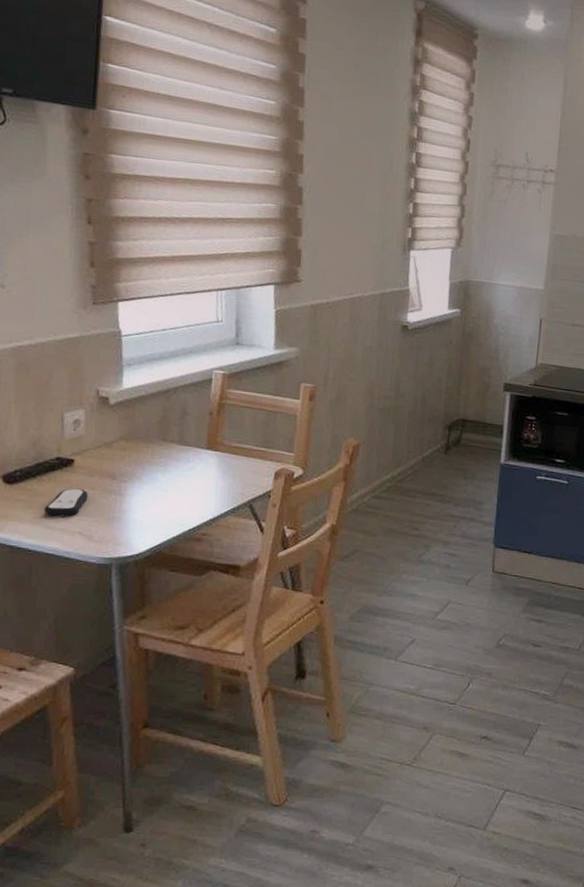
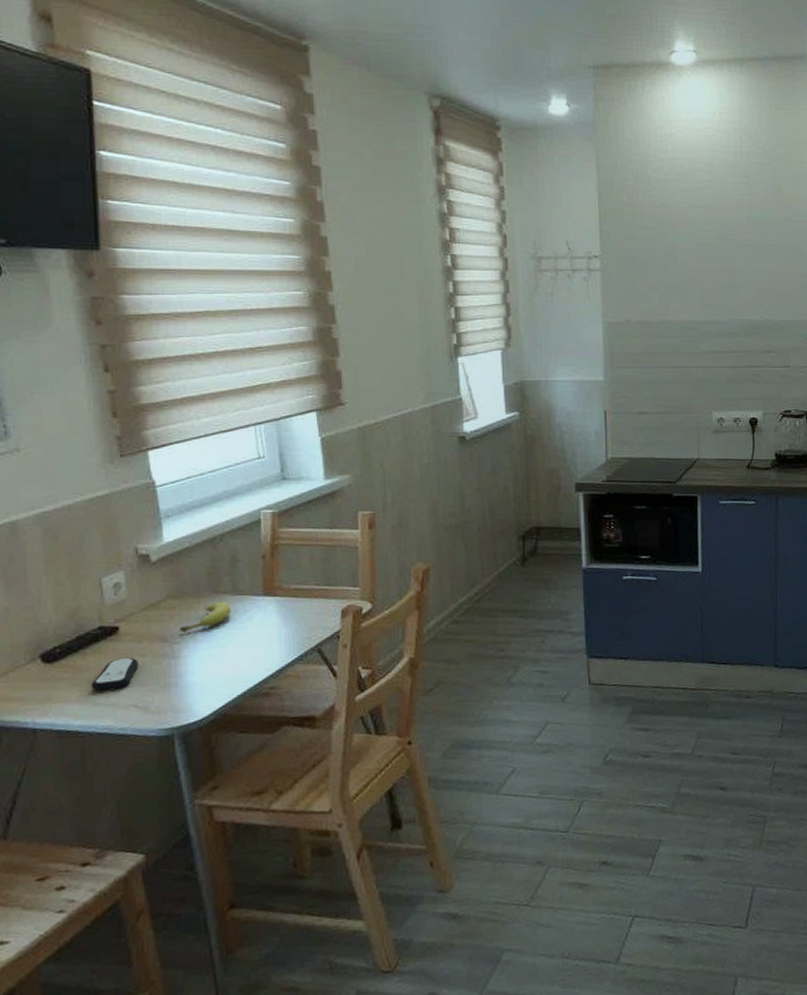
fruit: none [128,448,176,473] -> present [180,601,231,633]

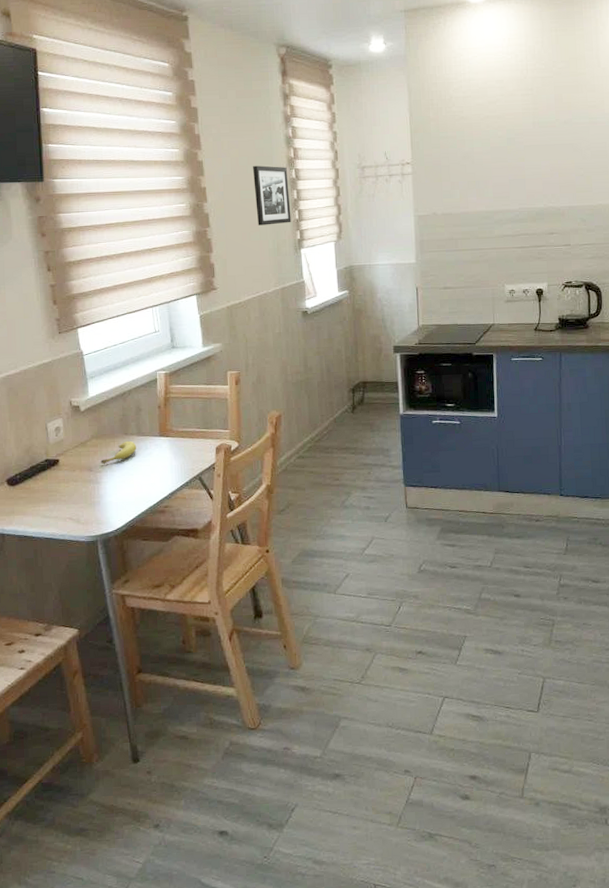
remote control: present [91,657,139,692] -> none [41,482,73,508]
picture frame: none [395,247,446,325] -> present [253,165,291,226]

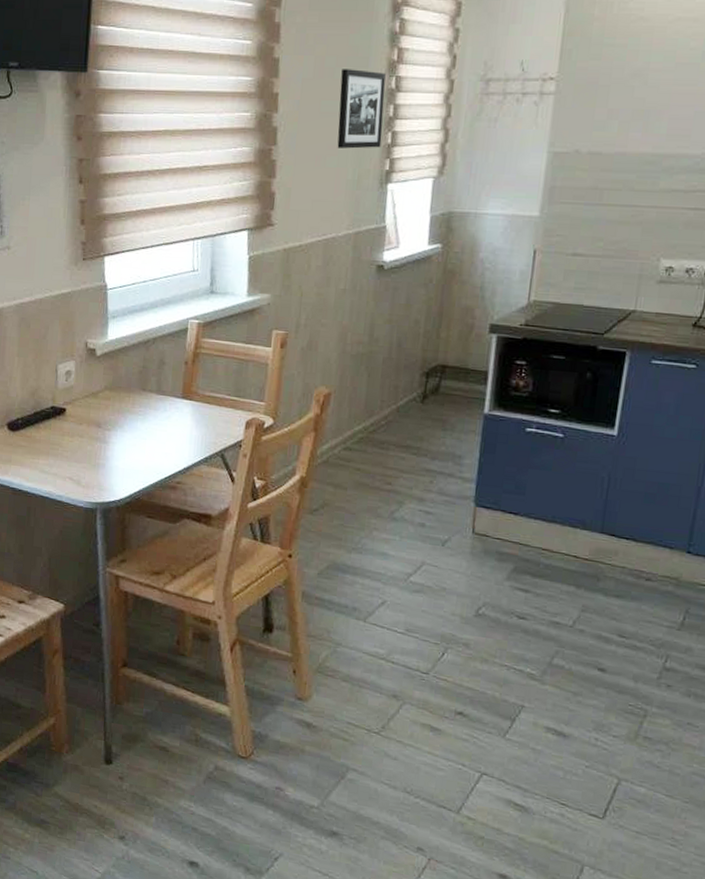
fruit: present [101,440,137,464] -> none [111,398,154,422]

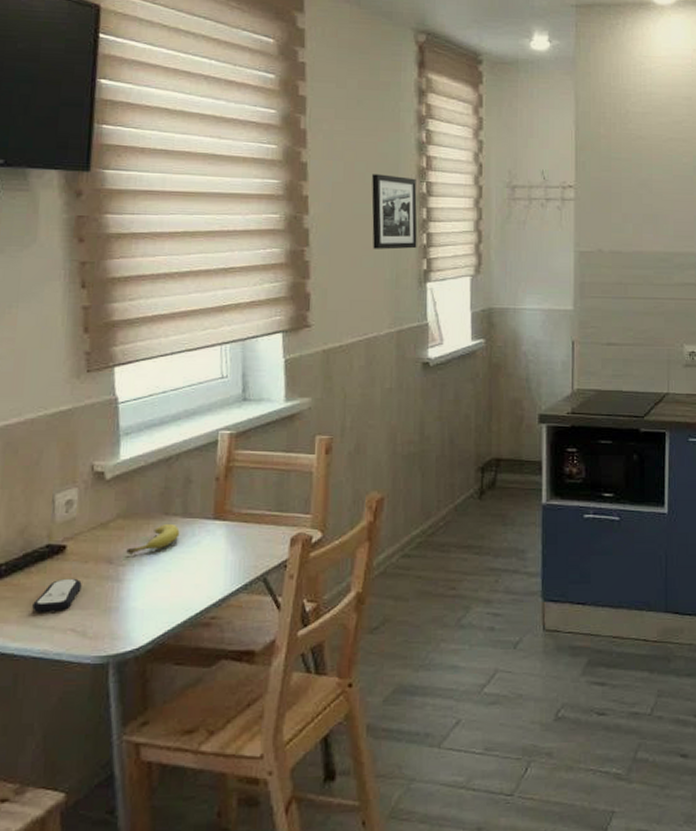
remote control: none [41,435,77,462] -> present [32,578,82,614]
fruit: none [111,398,154,422] -> present [126,523,180,555]

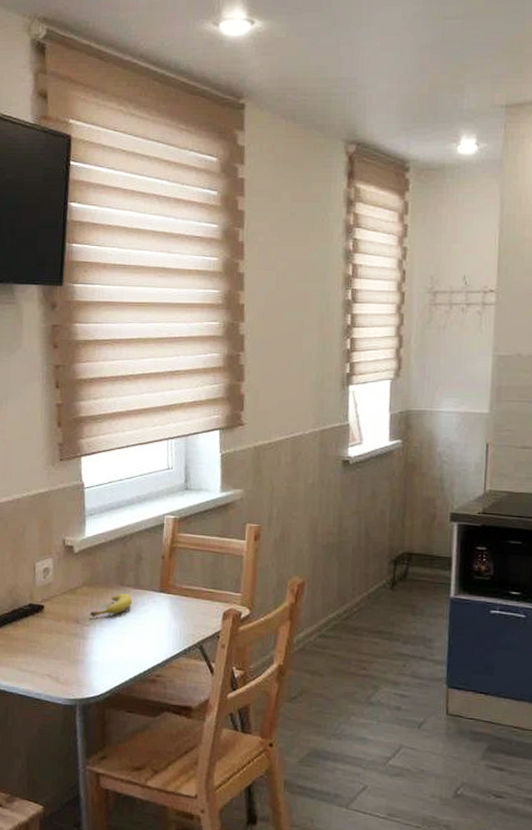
remote control: present [32,578,82,614] -> none [19,632,56,660]
picture frame: present [371,174,418,250] -> none [300,283,343,354]

